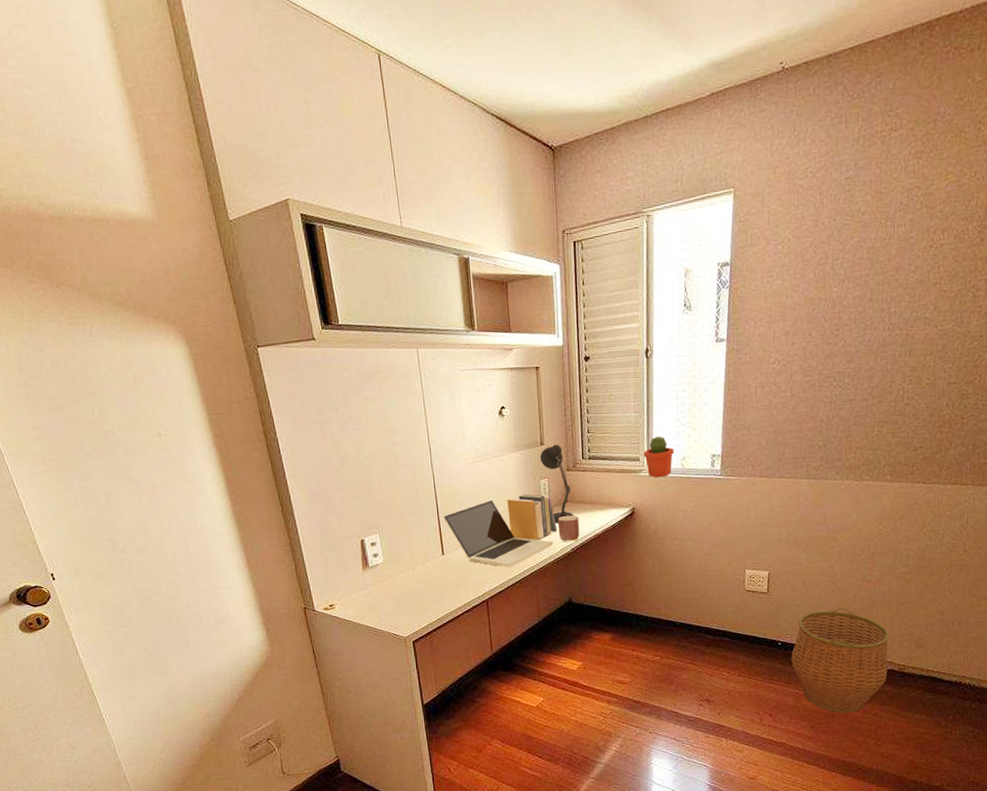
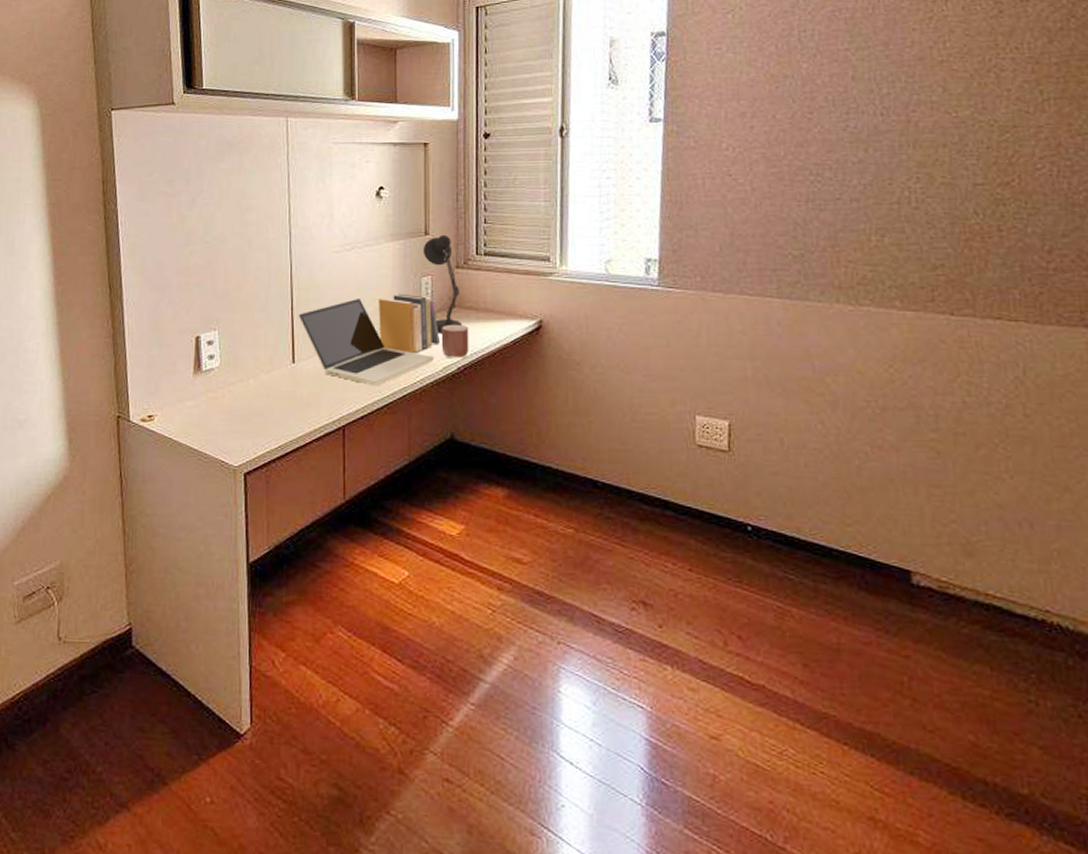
succulent plant: present [643,436,674,478] -> none [555,232,596,284]
basket: present [791,608,890,713] -> none [768,483,921,649]

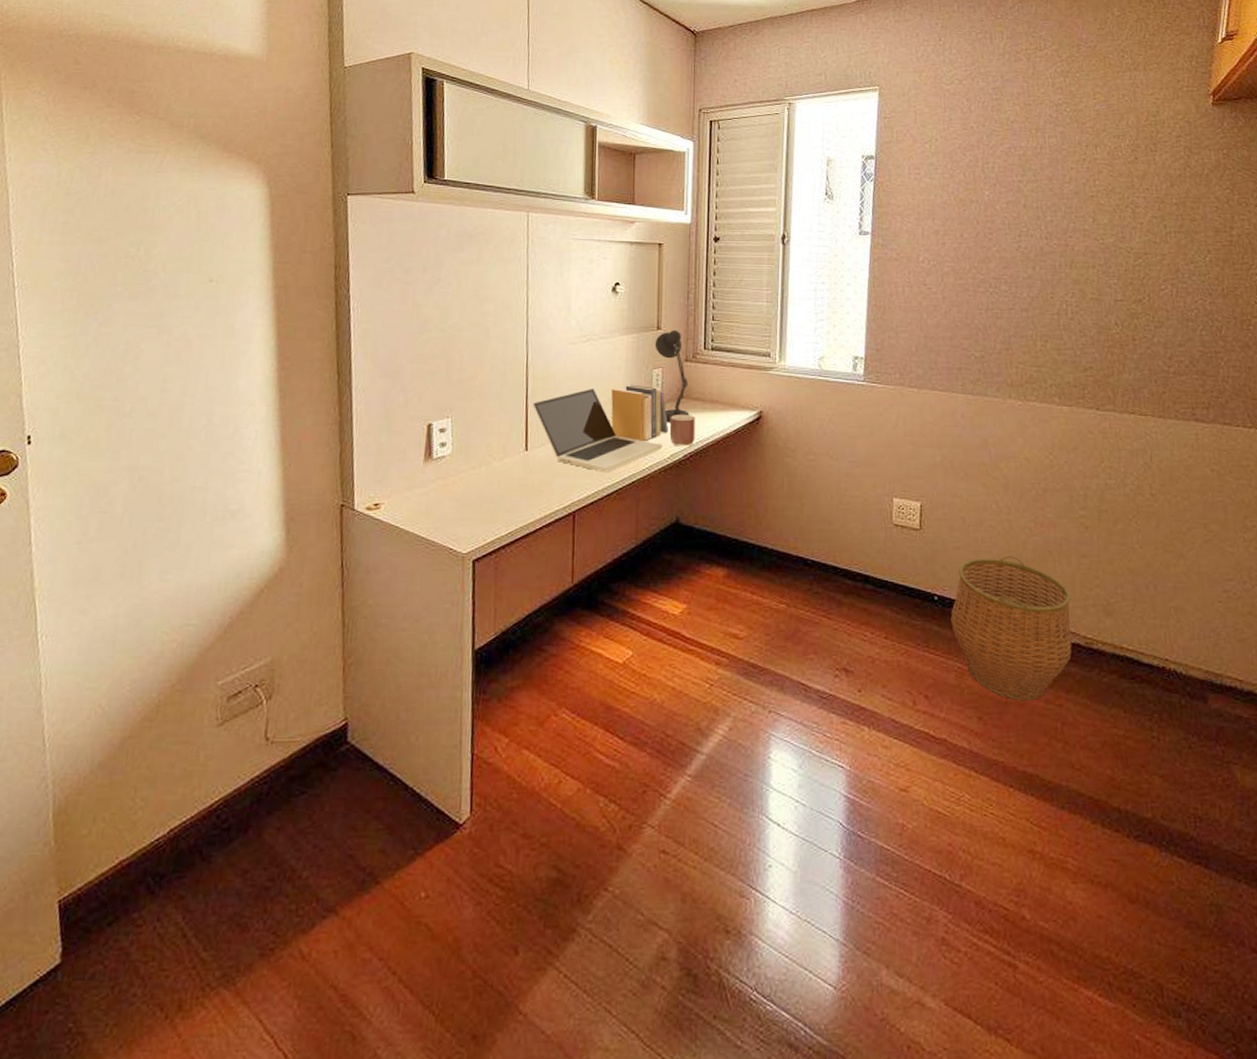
basket: none [768,483,921,649] -> present [951,556,1072,700]

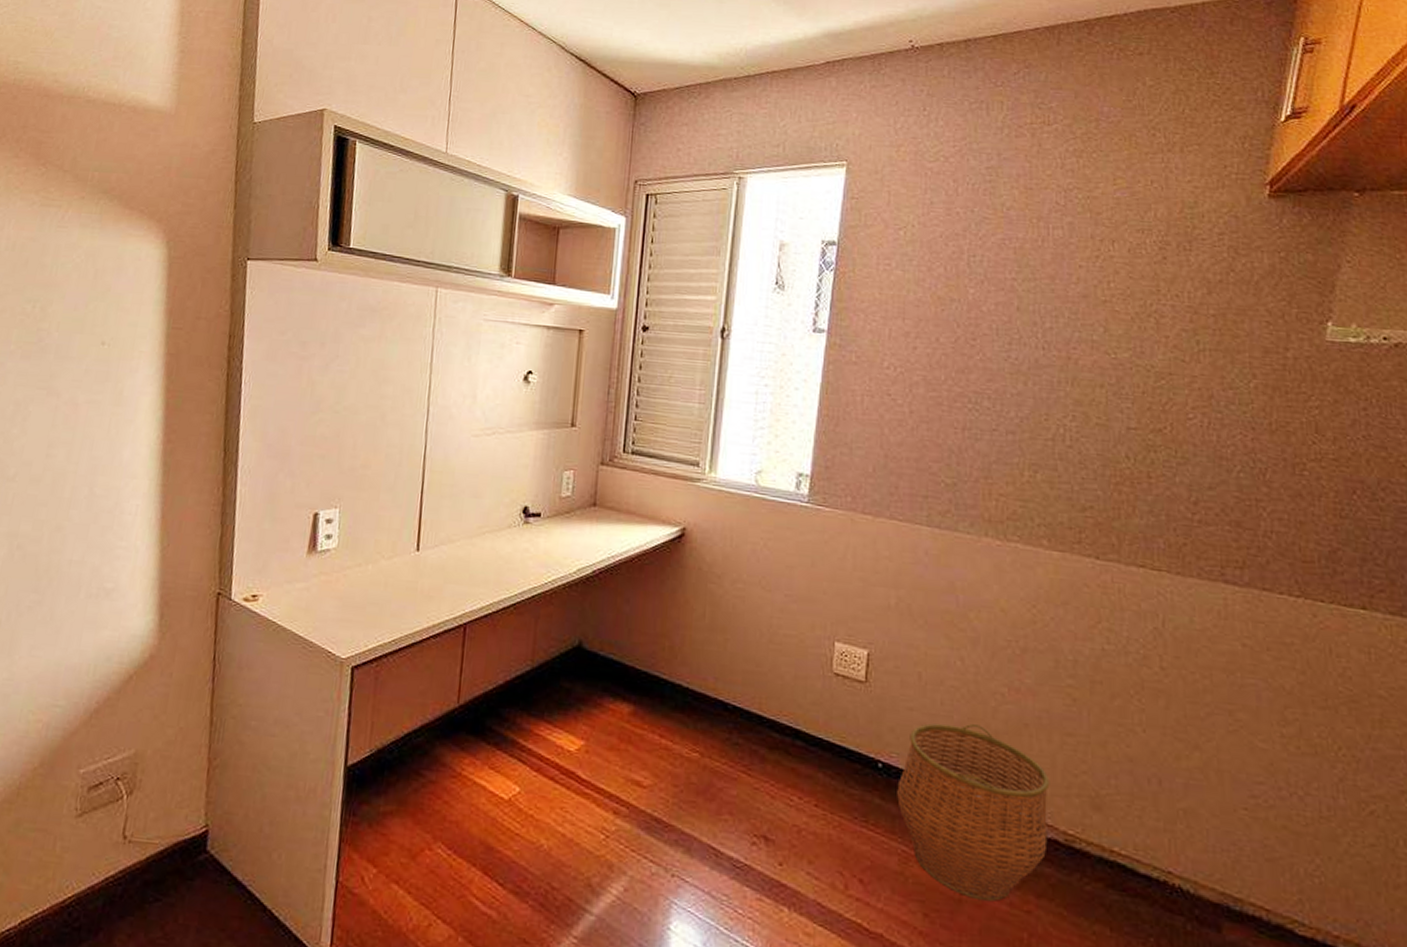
laptop: present [532,389,662,473] -> none [427,487,569,584]
books: present [611,384,669,441] -> none [513,486,578,551]
desk lamp: present [654,329,690,423] -> none [567,428,602,533]
mug: present [669,413,695,447] -> none [577,523,608,562]

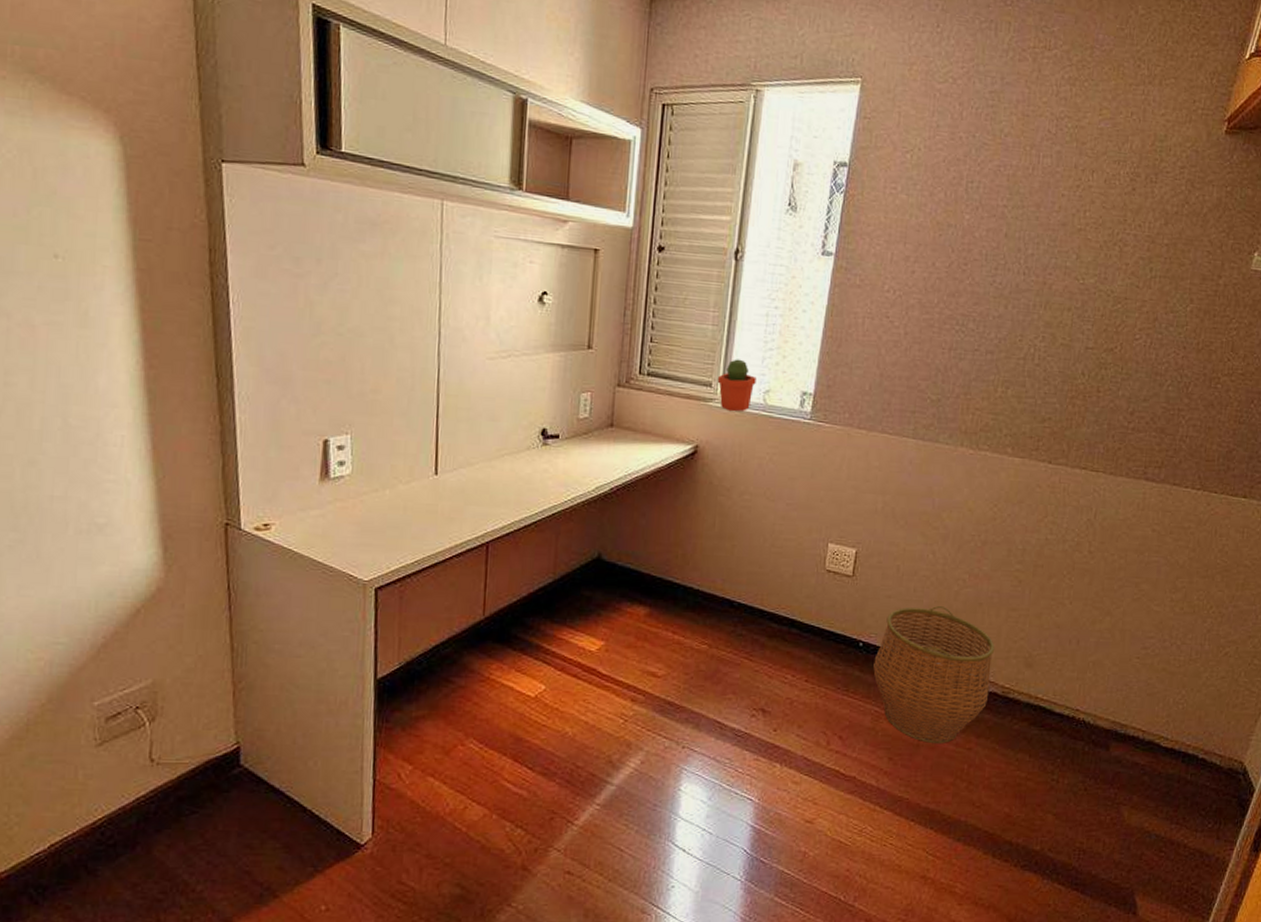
succulent plant: none [705,437,747,494] -> present [717,359,756,412]

